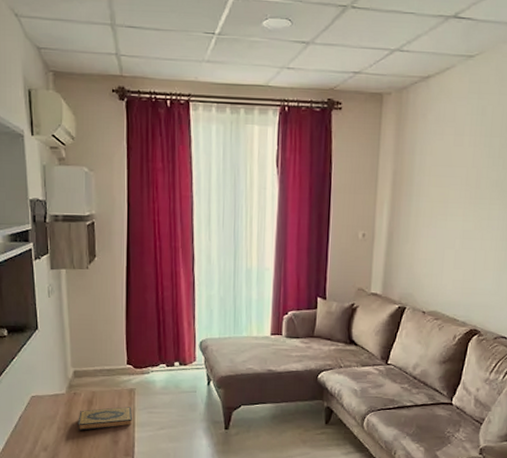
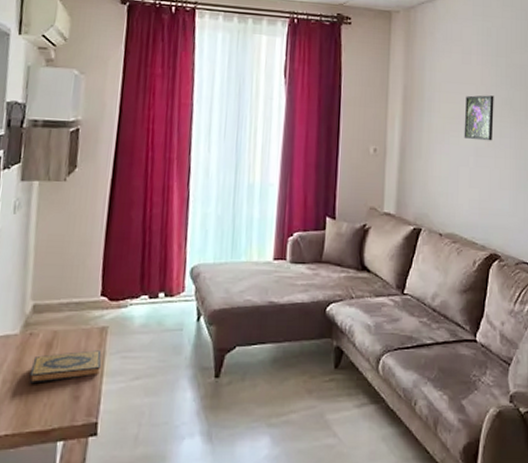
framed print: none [451,177,485,224] -> present [464,95,494,141]

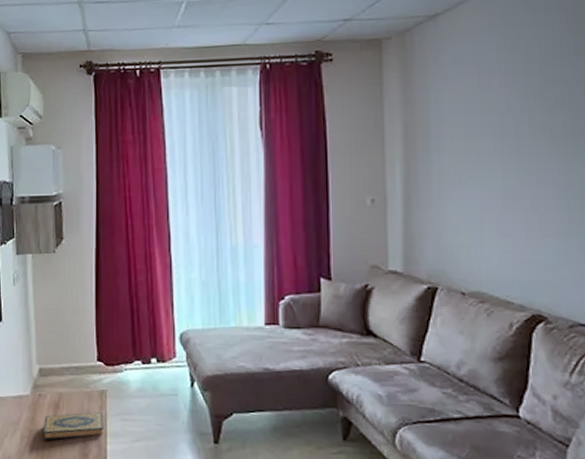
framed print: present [464,95,494,141] -> none [485,123,528,180]

